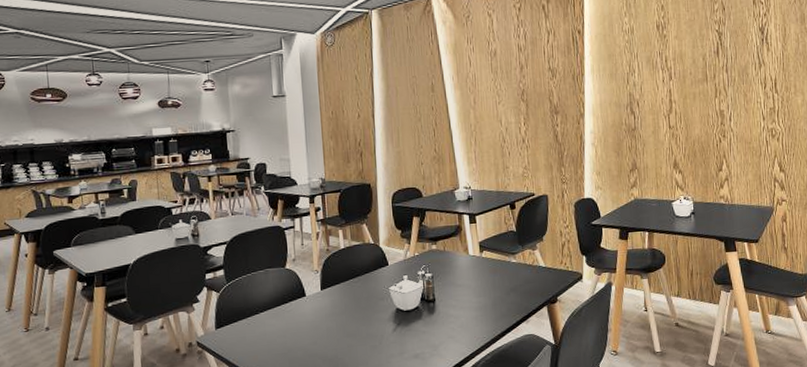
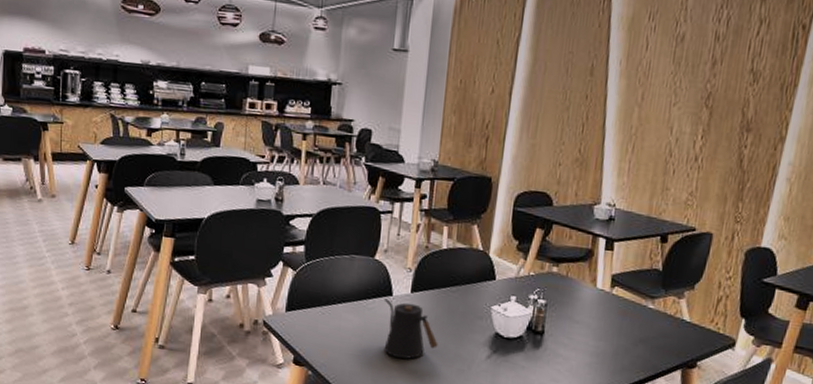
kettle: none [299,299,351,348] -> present [384,298,438,360]

